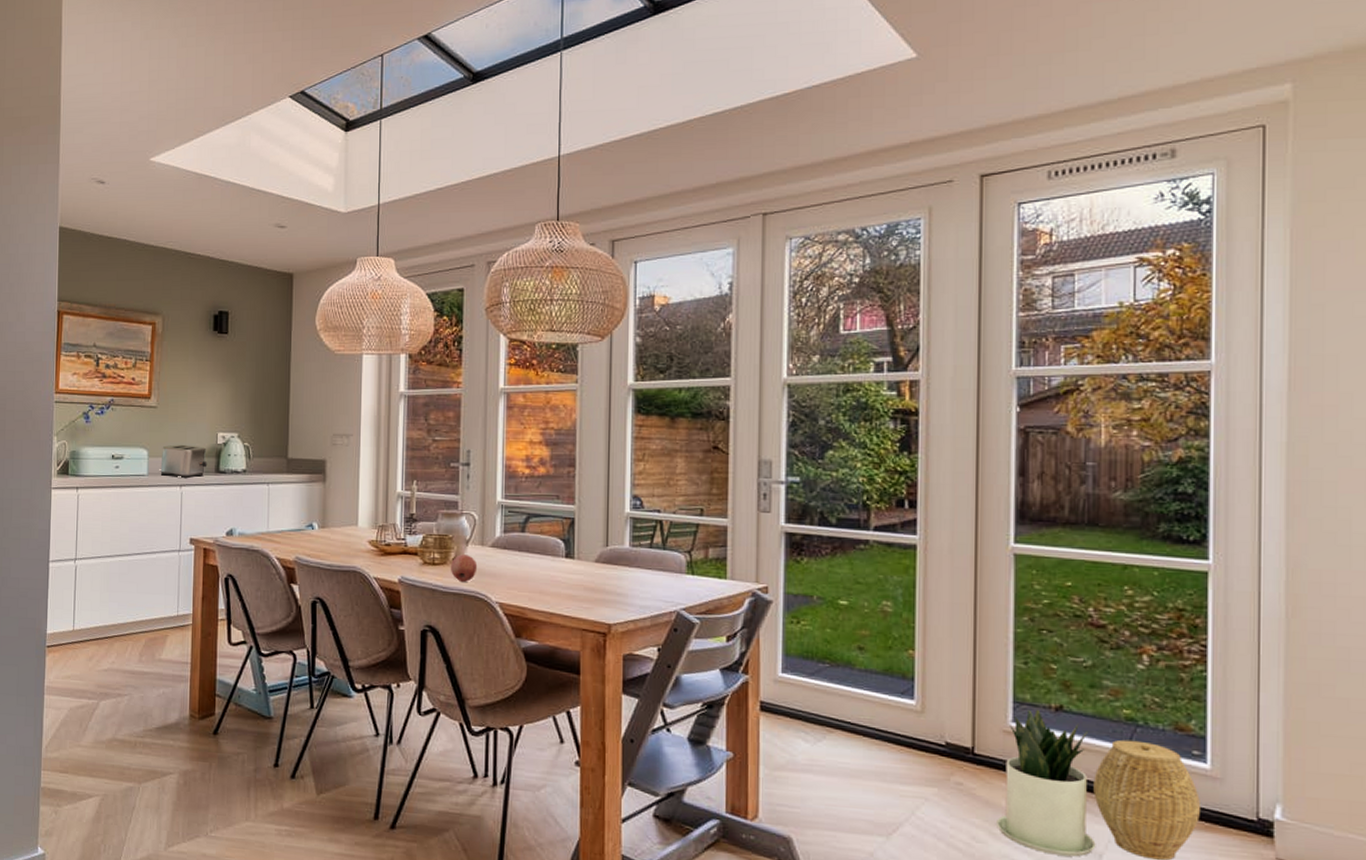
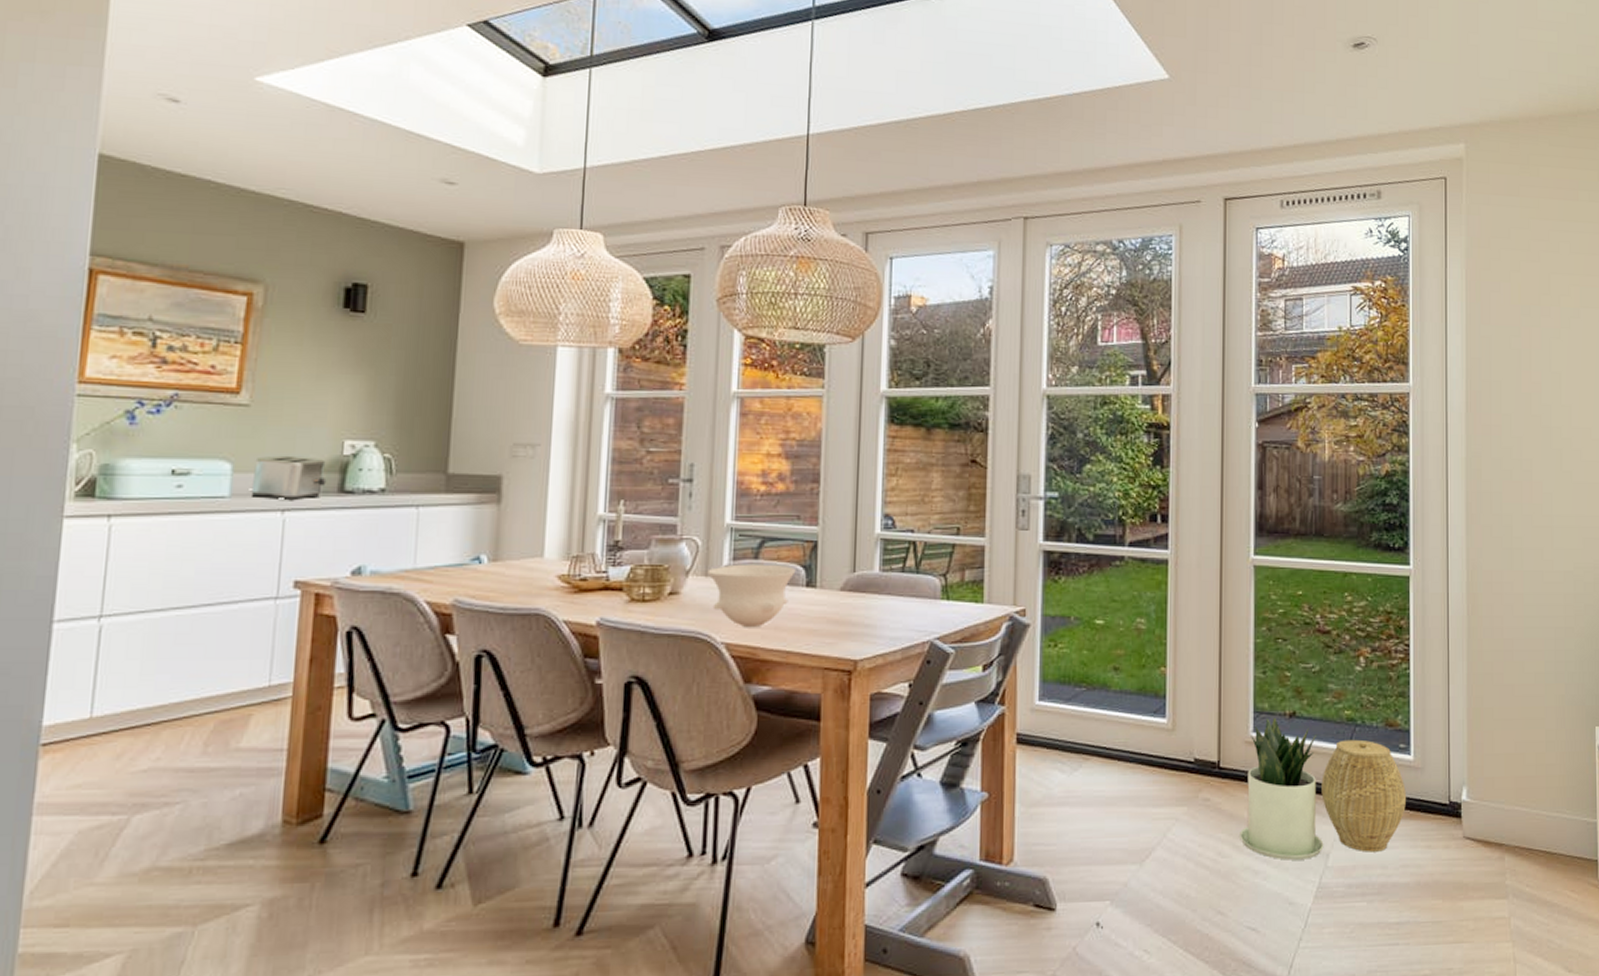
fruit: present [450,554,478,583] -> none [664,588,700,622]
bowl: none [483,536,557,591] -> present [707,564,796,628]

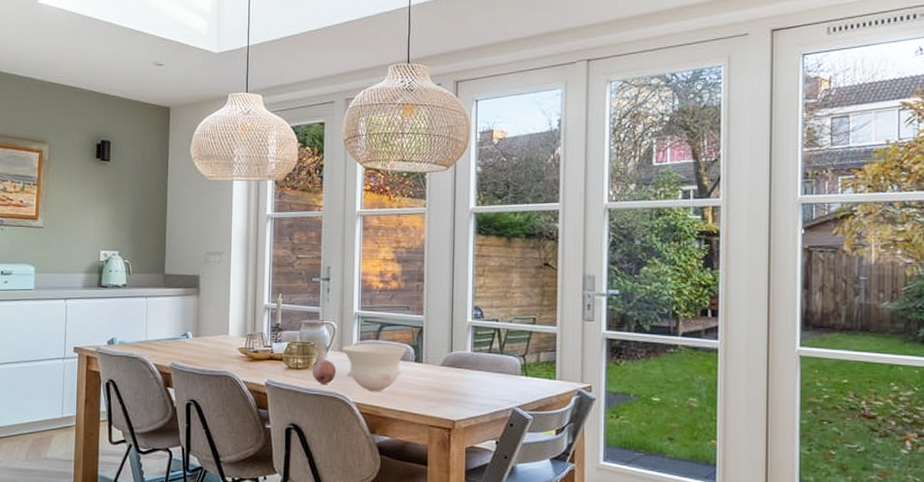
toaster: present [250,455,327,501] -> none [46,261,91,293]
fruit: none [664,588,700,622] -> present [312,360,337,385]

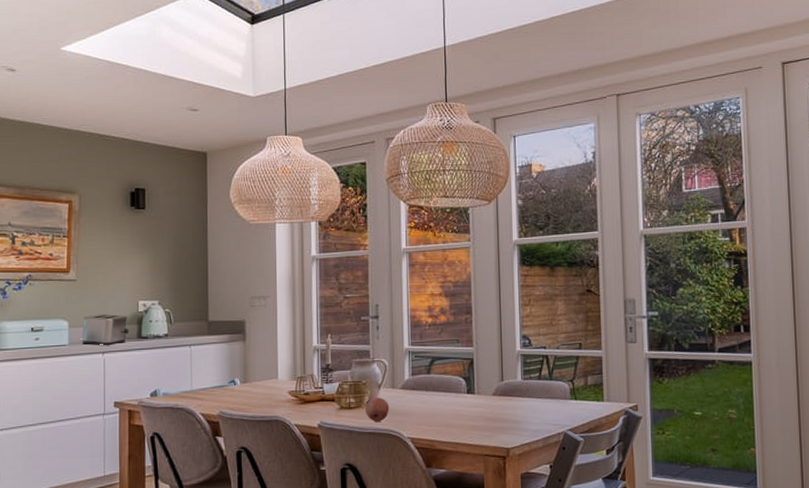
toaster: none [46,261,91,293] -> present [82,314,129,346]
bowl: present [342,343,407,392] -> none [394,377,459,426]

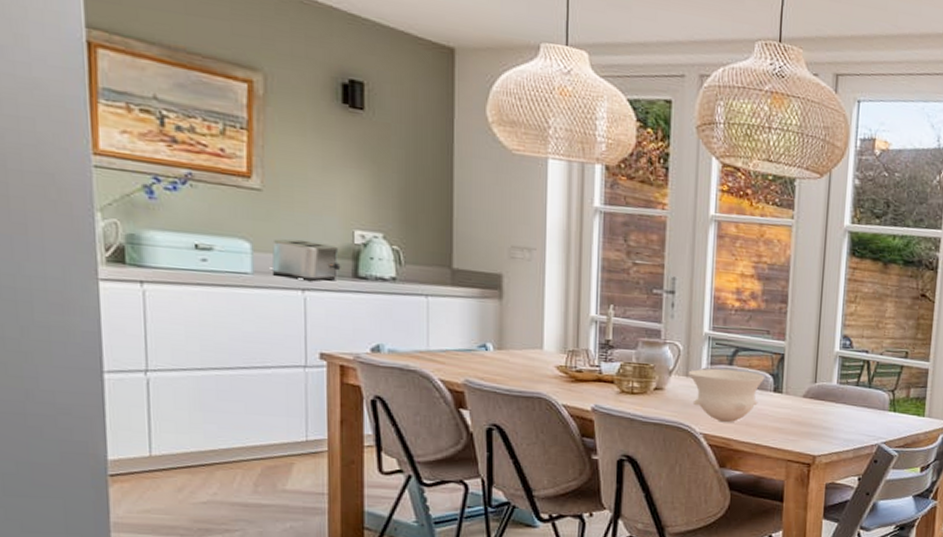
fruit: present [365,397,390,423] -> none [650,384,681,413]
bowl: none [394,377,459,426] -> present [688,368,765,423]

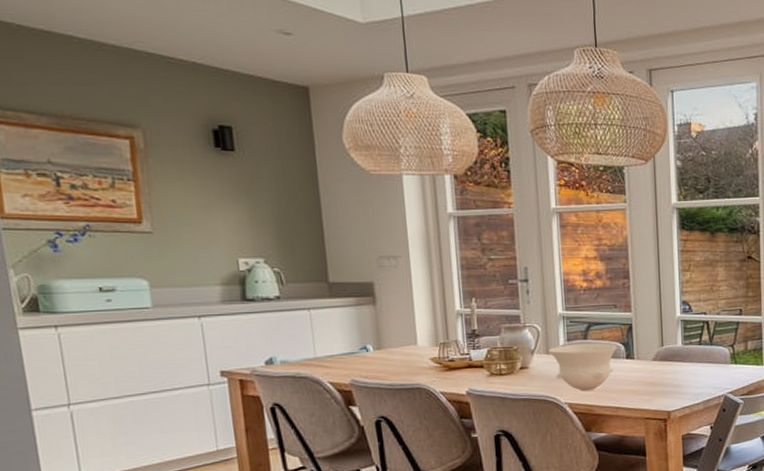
toaster: present [271,239,341,283] -> none [167,272,230,309]

